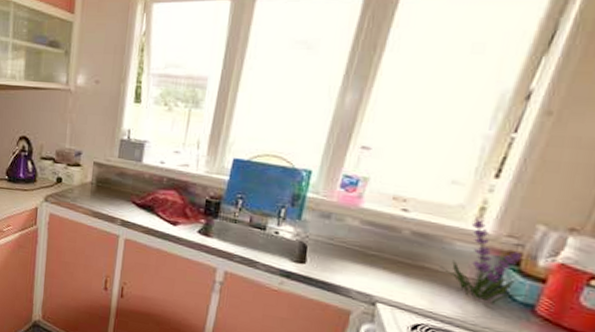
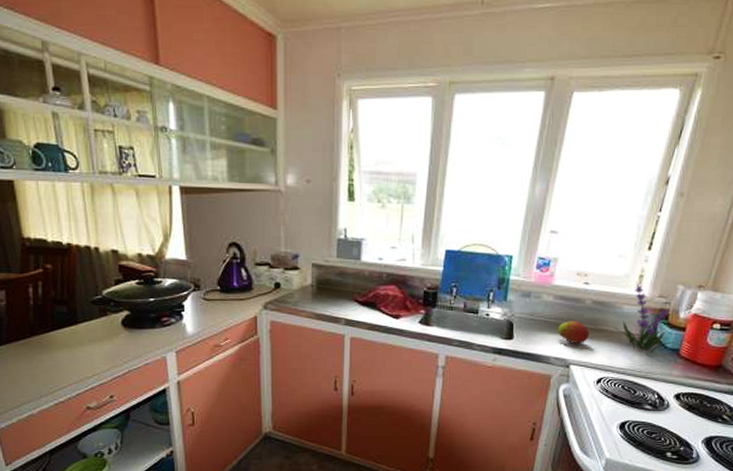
fruit: none [362,251,406,280] -> present [557,321,590,343]

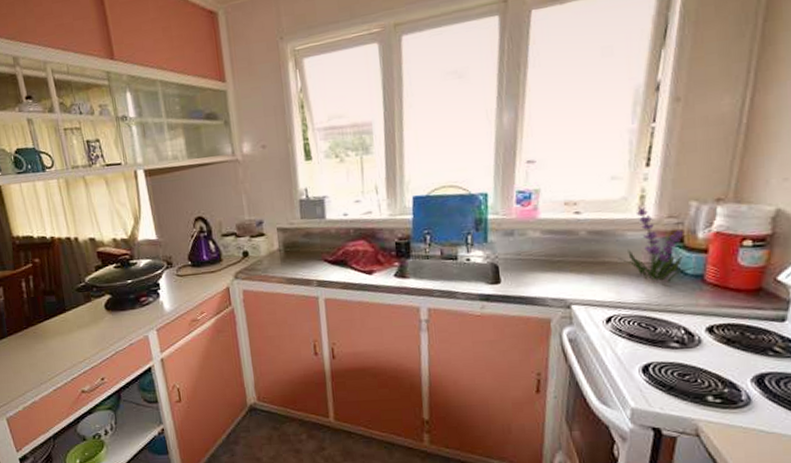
fruit: present [557,321,590,343] -> none [550,255,589,281]

